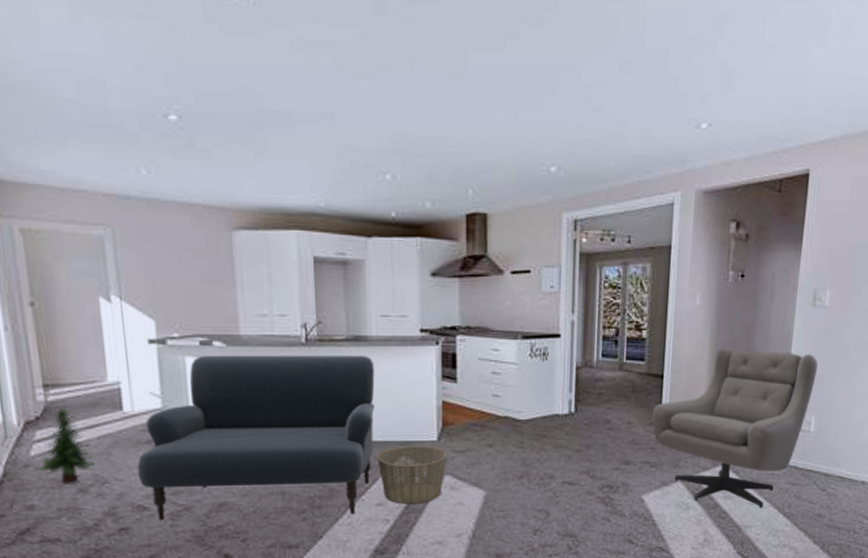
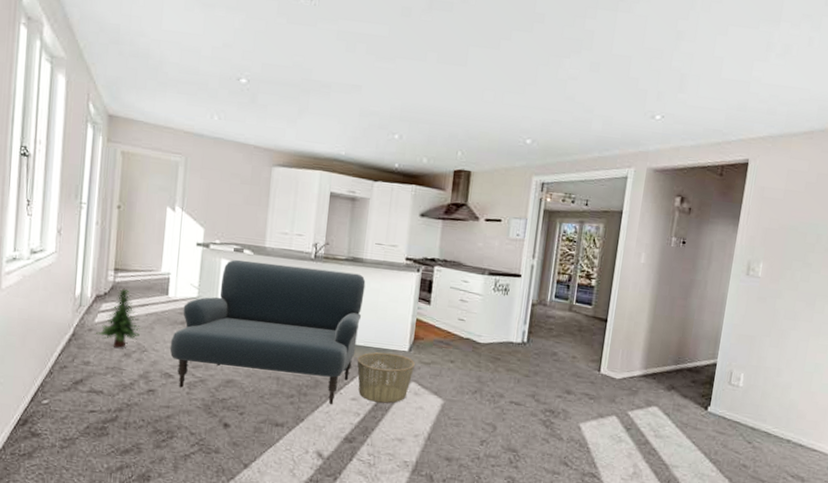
armchair: present [652,347,818,509] -> none [594,301,749,452]

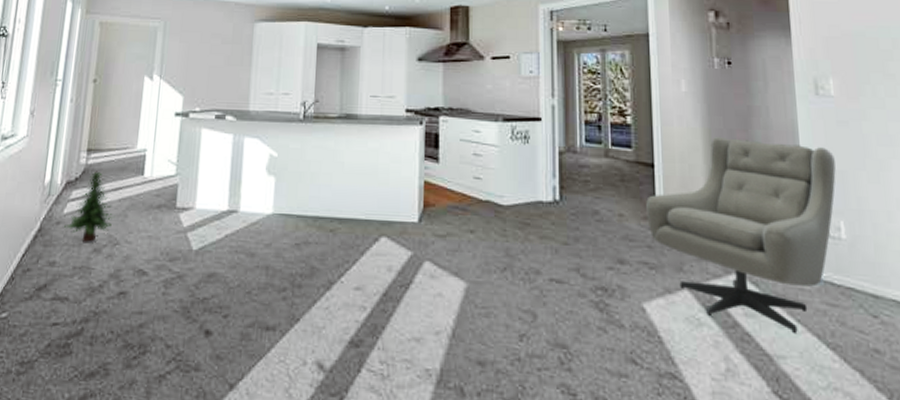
sofa: present [170,259,366,405] -> none [144,127,362,298]
basket: present [357,352,415,404] -> none [358,225,427,292]
armchair: none [594,301,749,452] -> present [646,136,836,335]

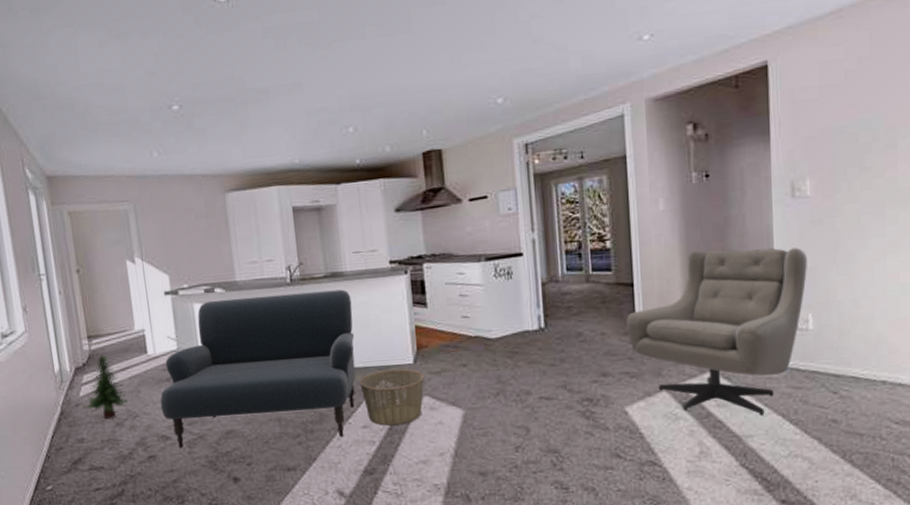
sofa: none [144,127,362,298] -> present [160,289,356,448]
basket: none [358,225,427,292] -> present [359,368,424,426]

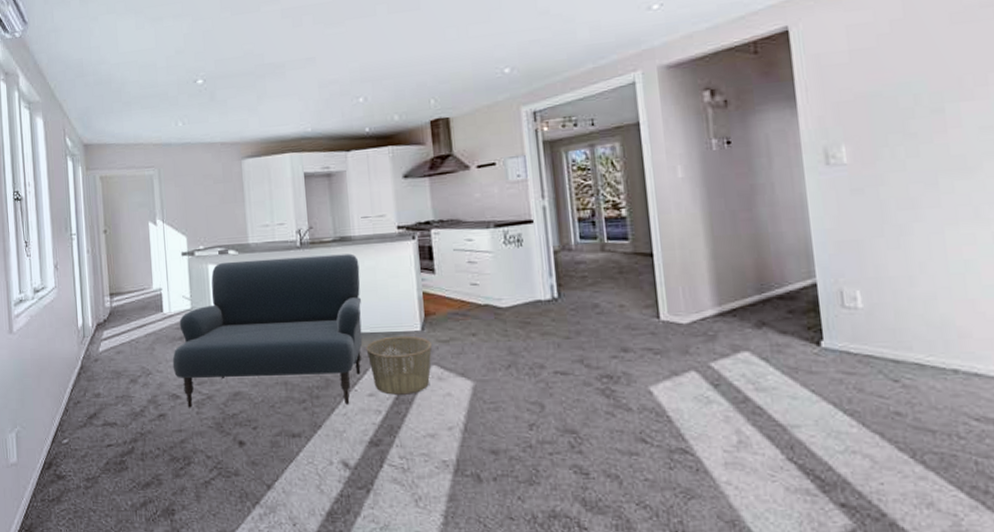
tree: present [84,355,129,419] -> none [102,312,144,375]
armchair: present [627,248,807,416] -> none [647,218,851,404]

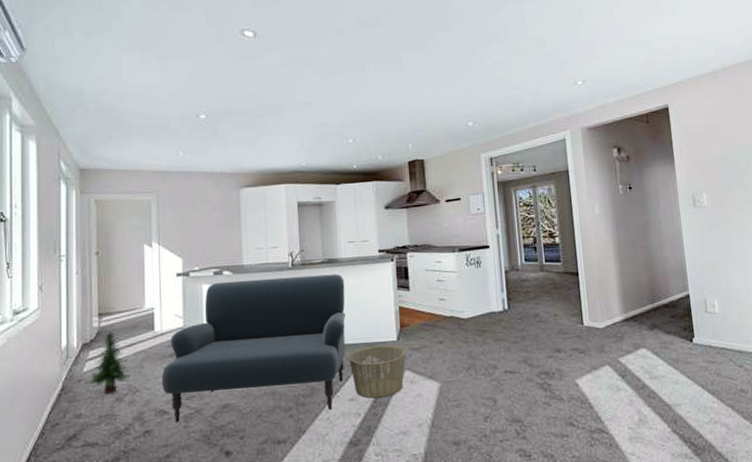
tree: none [102,312,144,375] -> present [86,332,132,394]

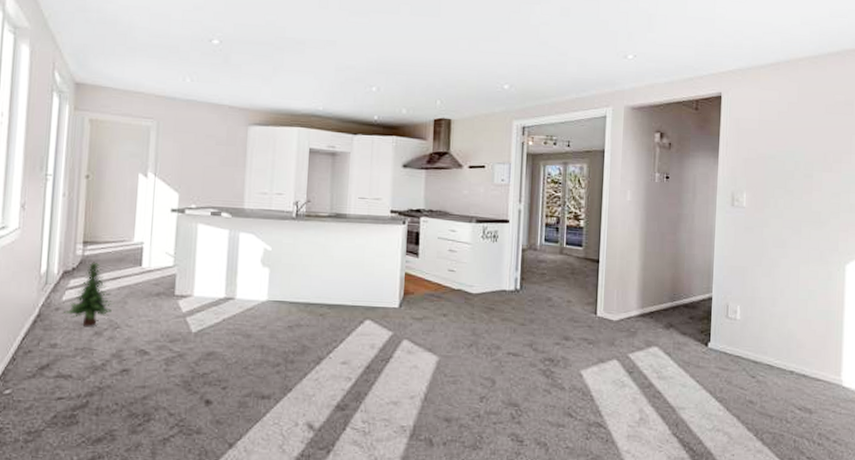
sofa: present [161,274,346,423] -> none [144,223,351,371]
basket: present [348,345,406,399] -> none [345,310,406,365]

